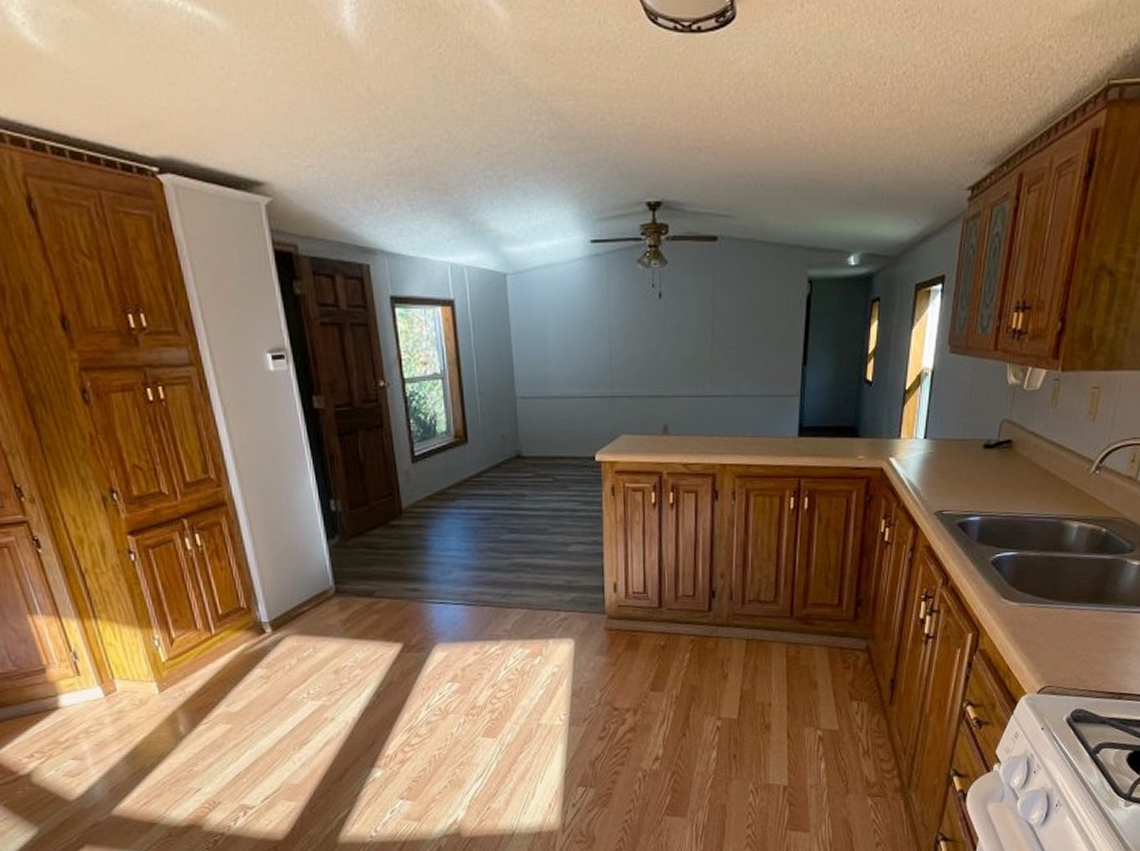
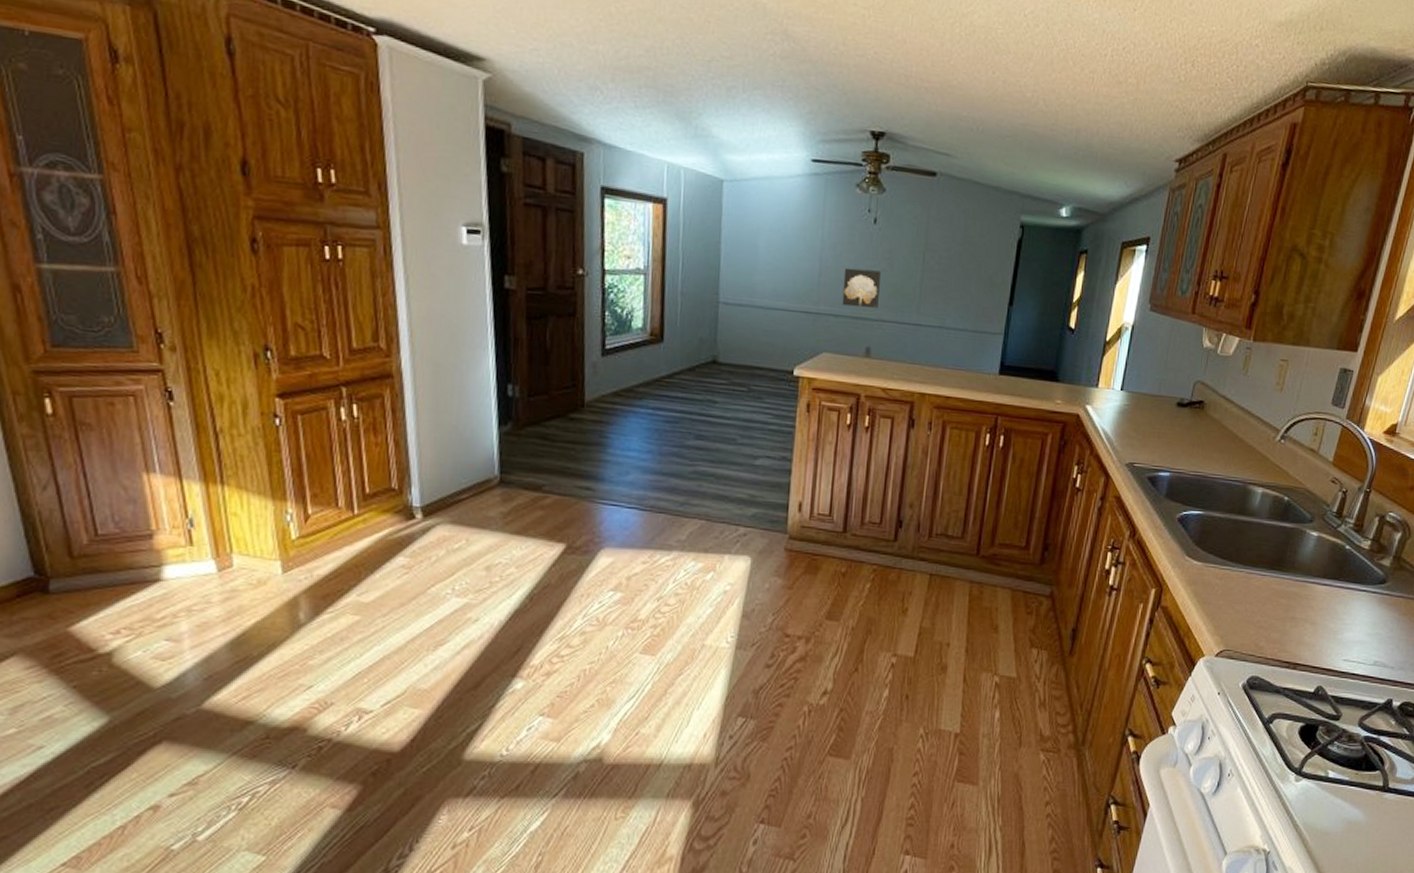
wall art: none [634,346,671,386] -> present [842,267,881,309]

